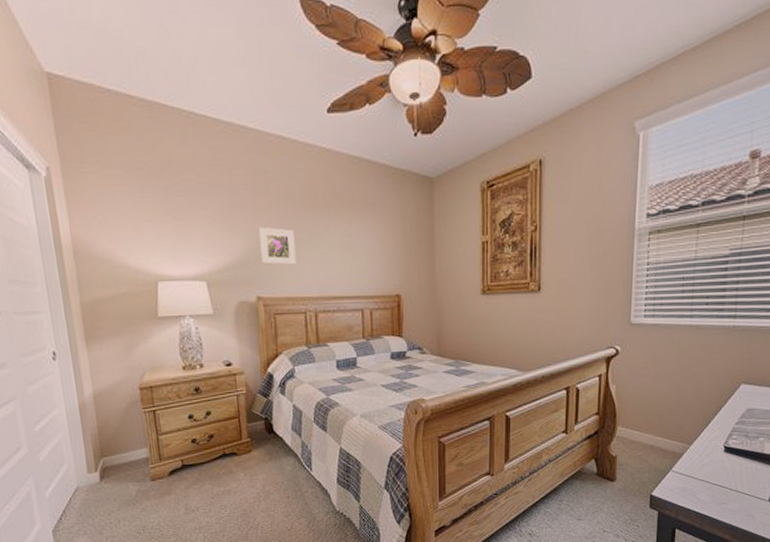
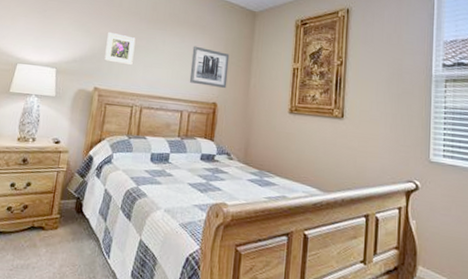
wall art: none [364,230,409,277] -> present [189,46,230,89]

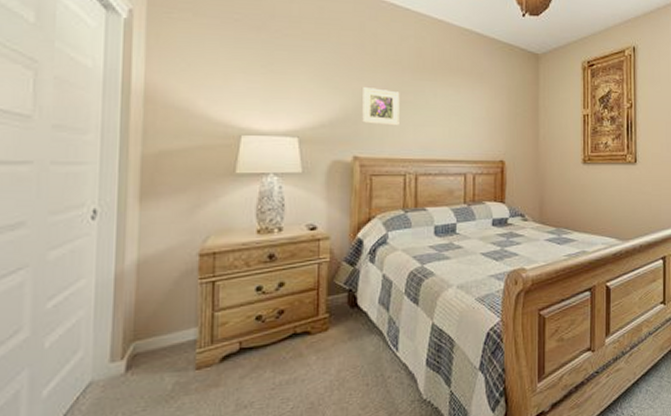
wall art: present [189,46,230,89] -> none [470,97,514,144]

